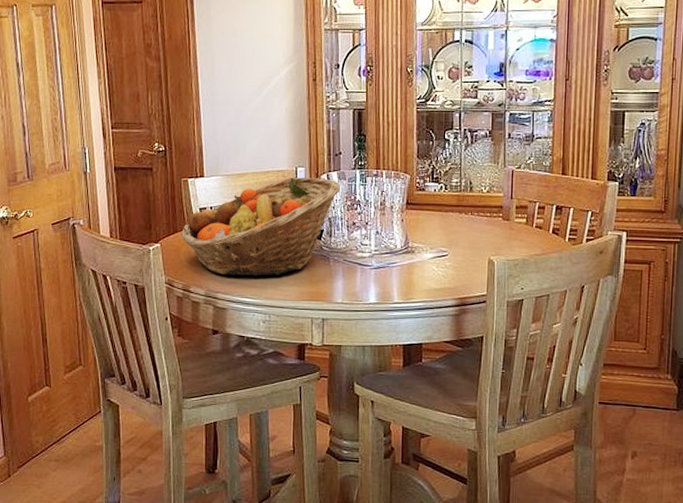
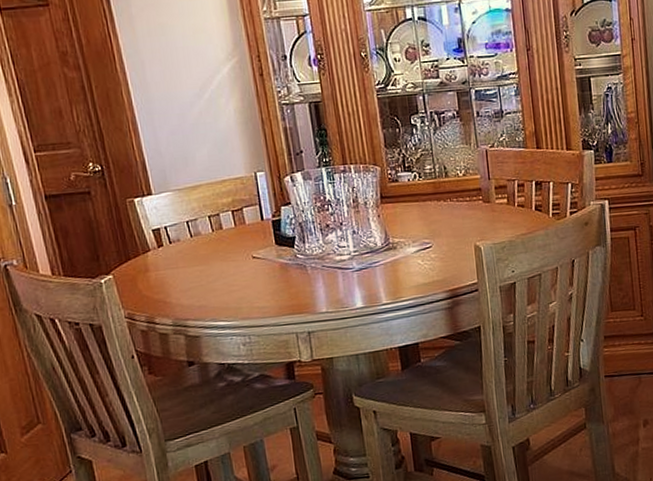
fruit basket: present [181,176,340,276] -> none [135,181,307,300]

